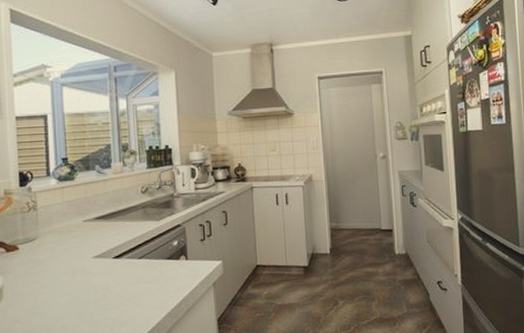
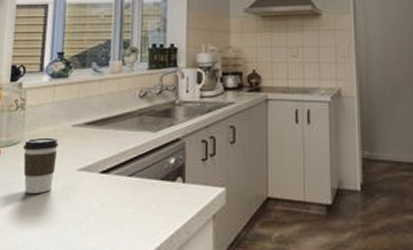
coffee cup: none [39,232,72,282] -> present [22,137,58,195]

